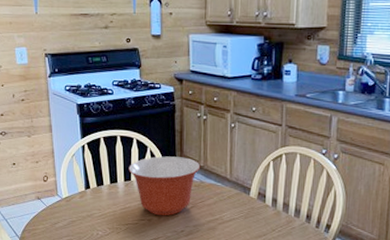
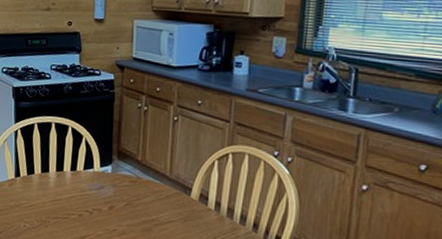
mixing bowl: present [129,156,201,216] -> none [61,147,139,212]

